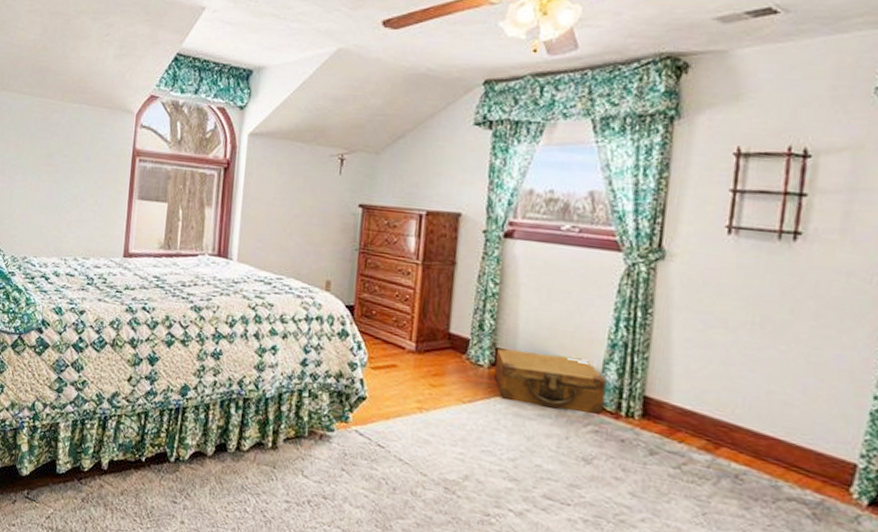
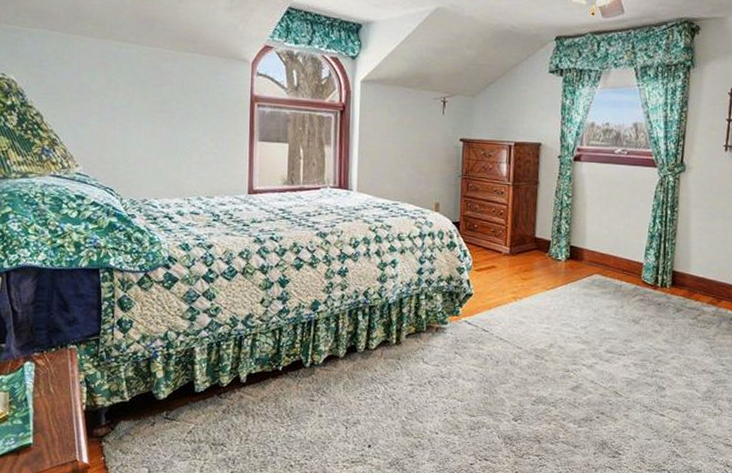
suitcase: present [494,348,606,415] -> none [570,245,648,287]

